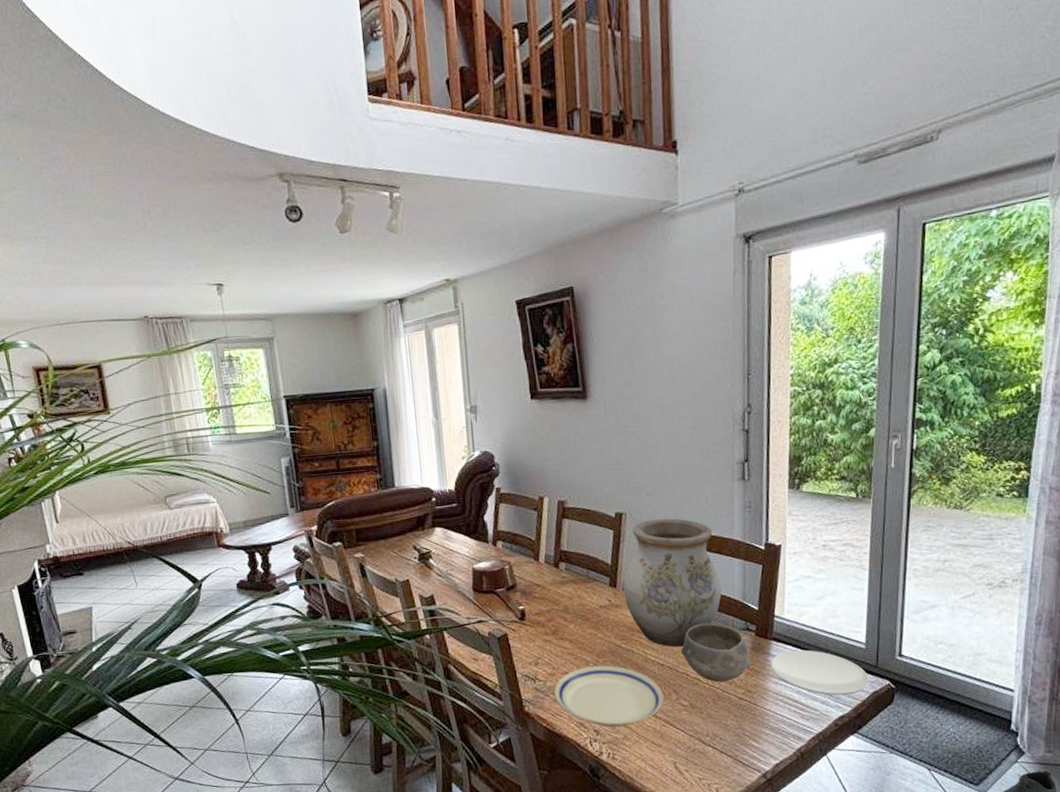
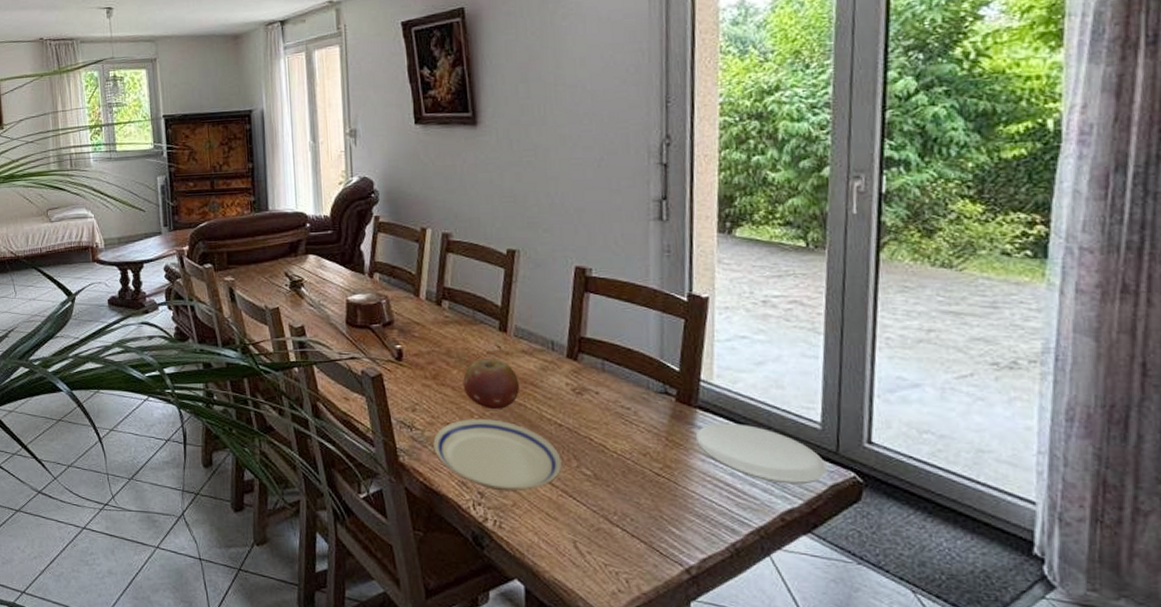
fruit: none [579,611,628,656] -> present [463,359,519,409]
vase: present [623,518,722,647] -> none [514,259,634,406]
bowl: present [680,622,752,683] -> none [582,381,671,453]

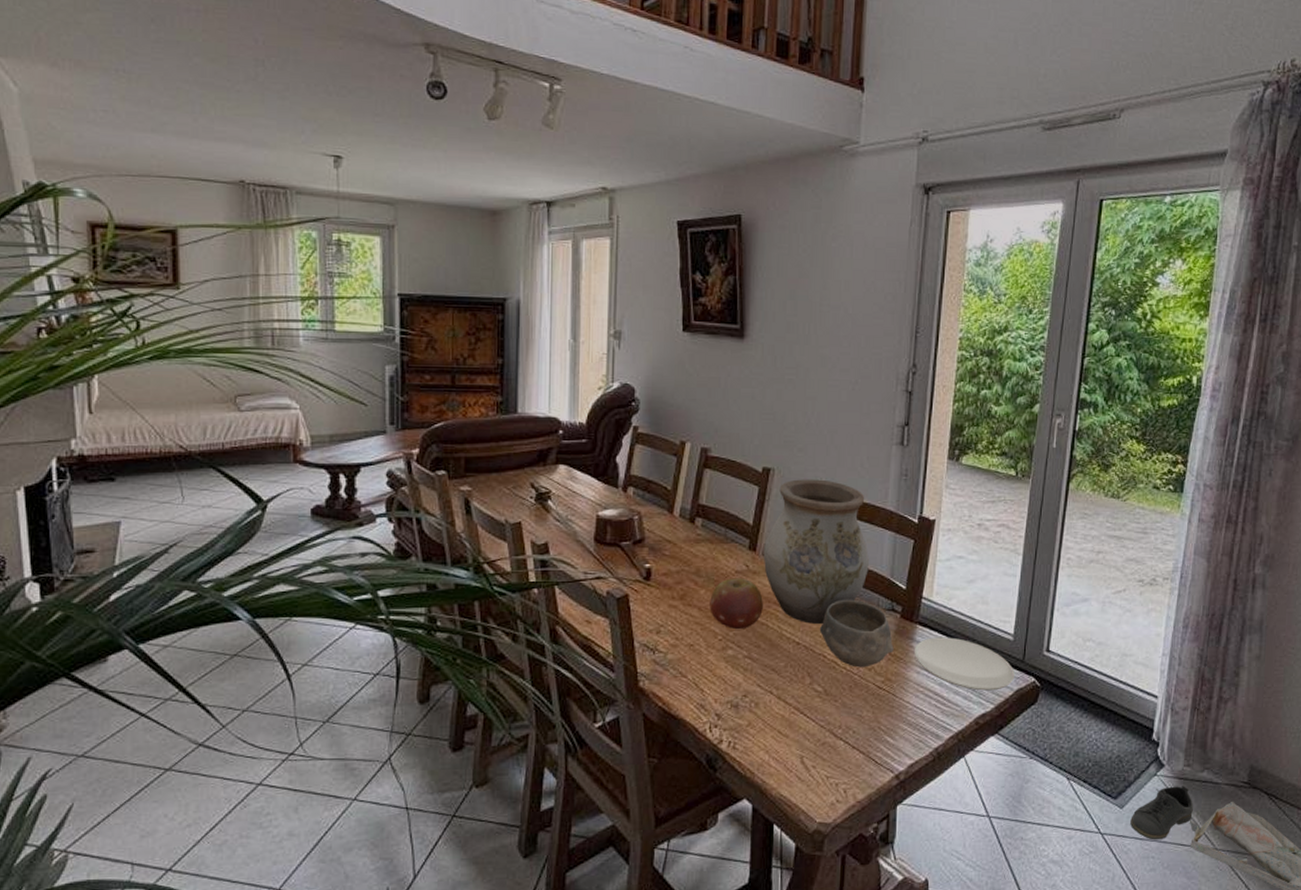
plate: present [433,419,562,492] -> none [675,639,796,712]
vase: none [514,259,634,406] -> present [763,479,869,624]
bowl: none [582,381,671,453] -> present [819,599,894,668]

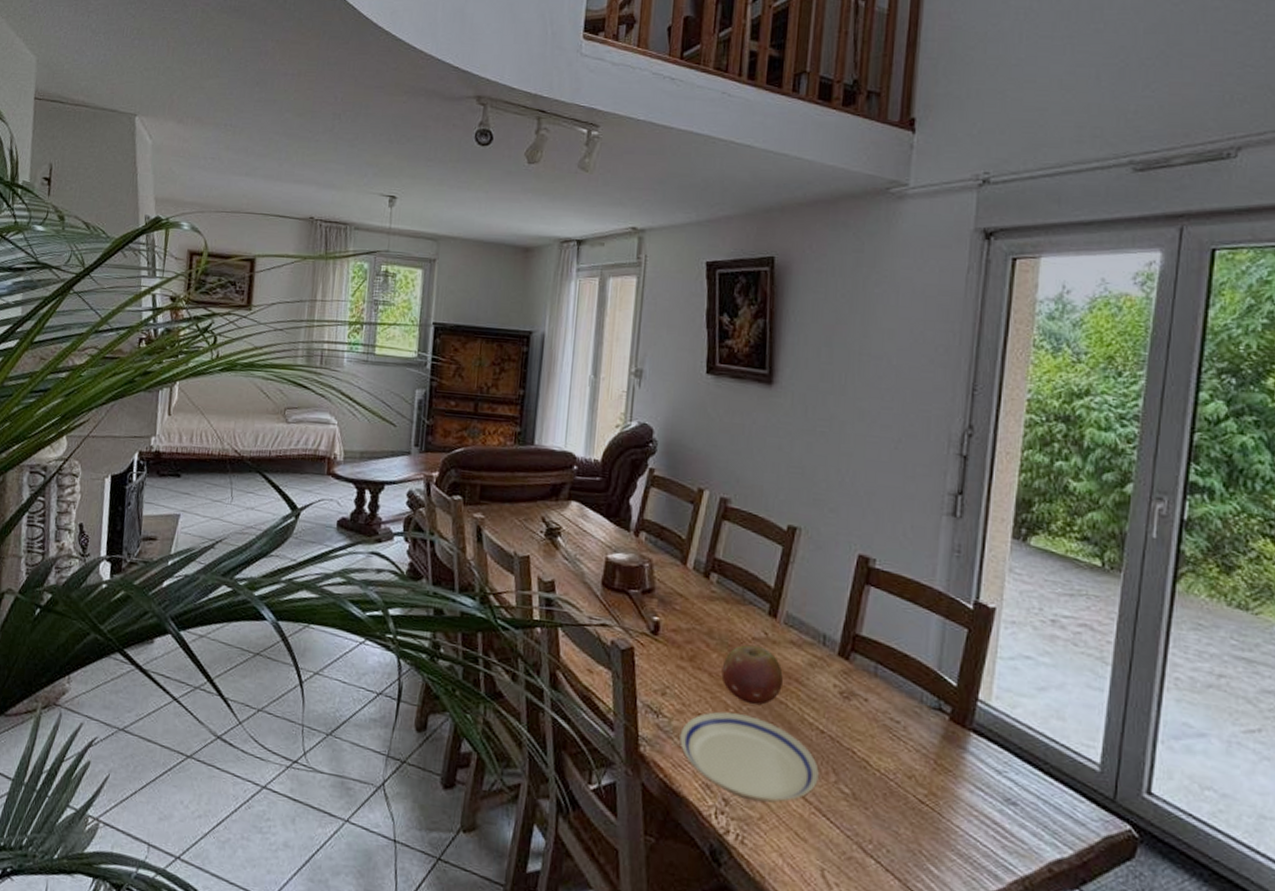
plate: none [675,639,796,712] -> present [680,711,819,803]
vase: present [763,479,869,624] -> none [784,542,911,713]
bowl: present [819,599,894,668] -> none [848,687,941,774]
plate: present [915,637,1015,691] -> none [967,750,1102,833]

